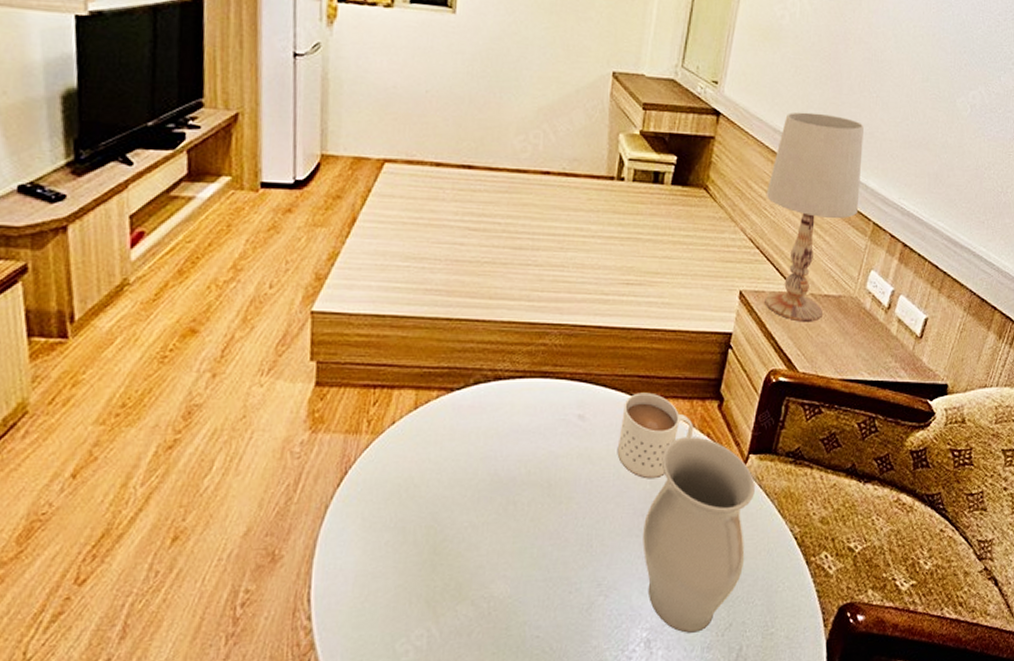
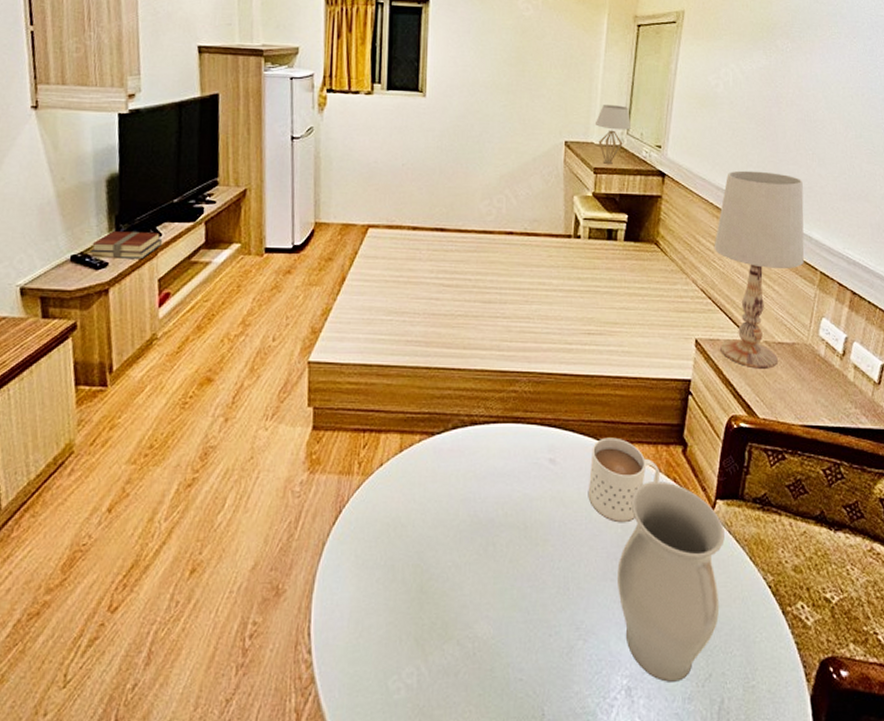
books: none [42,157,135,191] -> present [90,230,163,259]
table lamp: none [646,32,687,101] -> present [594,105,632,165]

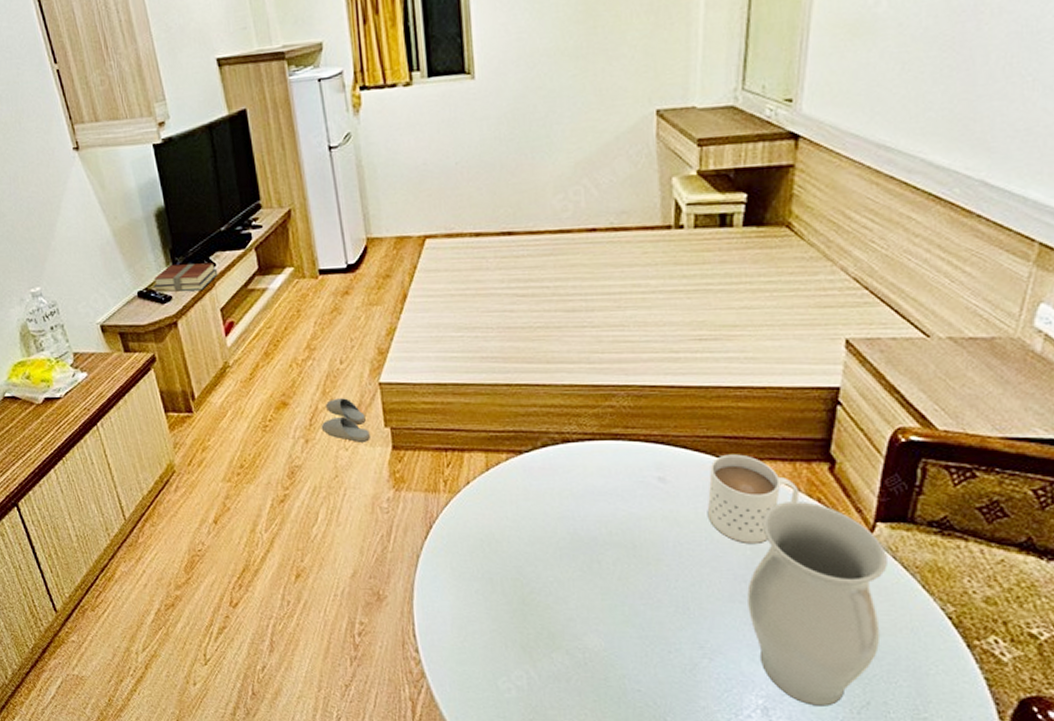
slippers: none [245,376,292,422] -> present [322,398,370,442]
table lamp: present [594,105,632,165] -> none [696,52,749,134]
table lamp: present [713,170,805,369] -> none [872,114,1016,371]

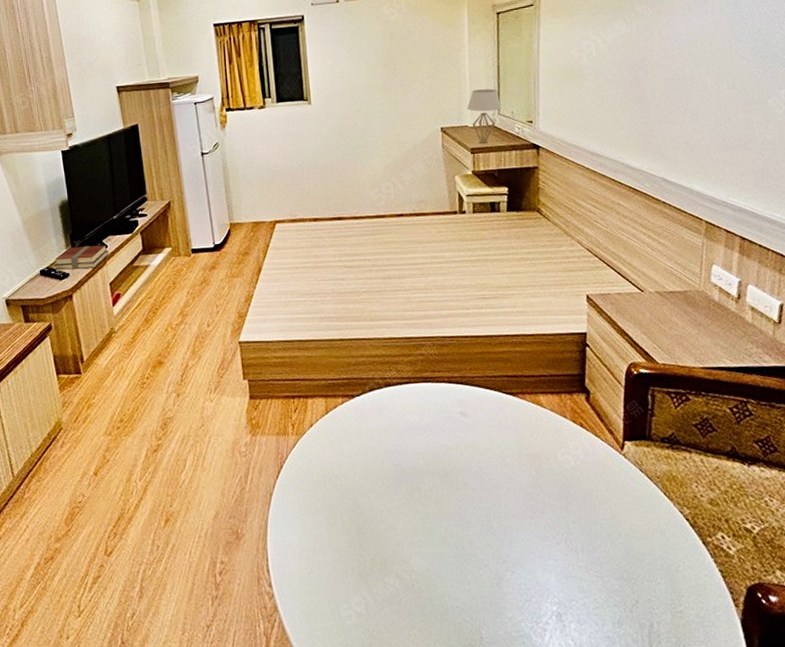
slippers: present [322,398,370,442] -> none [191,356,231,394]
table lamp: none [696,52,749,134] -> present [466,88,502,145]
mug: present [707,454,800,545] -> none [499,390,567,467]
vase: present [747,502,887,707] -> none [535,427,639,608]

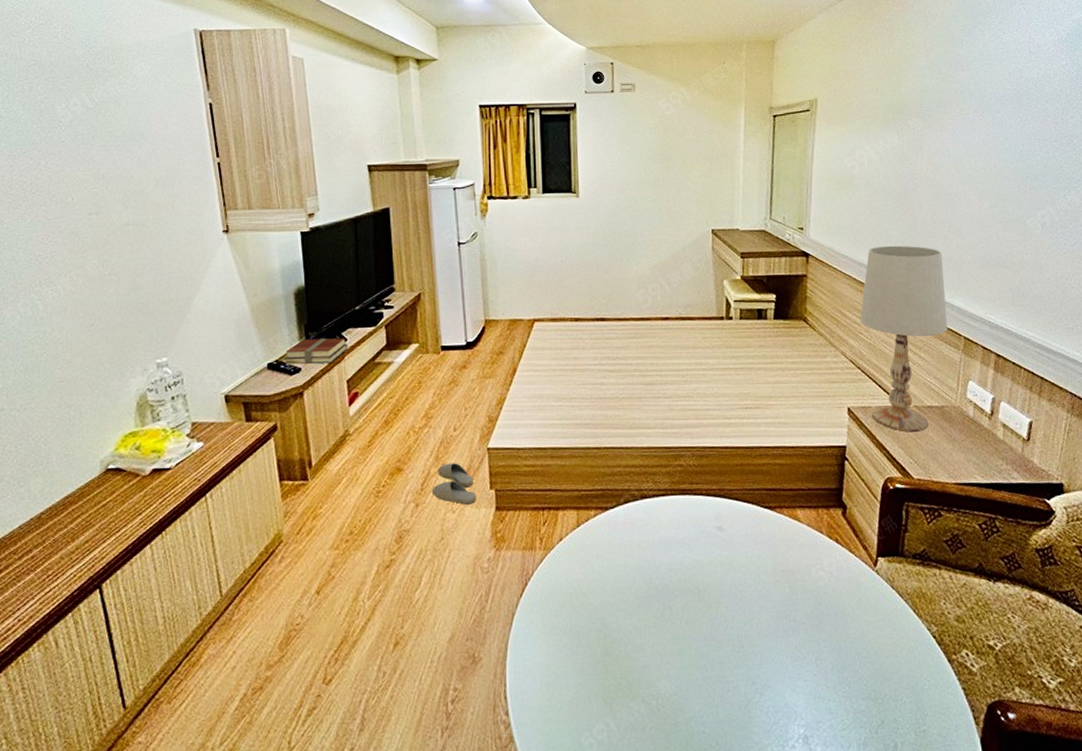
slippers: none [191,356,231,394] -> present [433,463,476,505]
table lamp: present [466,88,502,145] -> none [738,192,774,249]
table lamp: none [594,132,688,318] -> present [859,245,948,432]

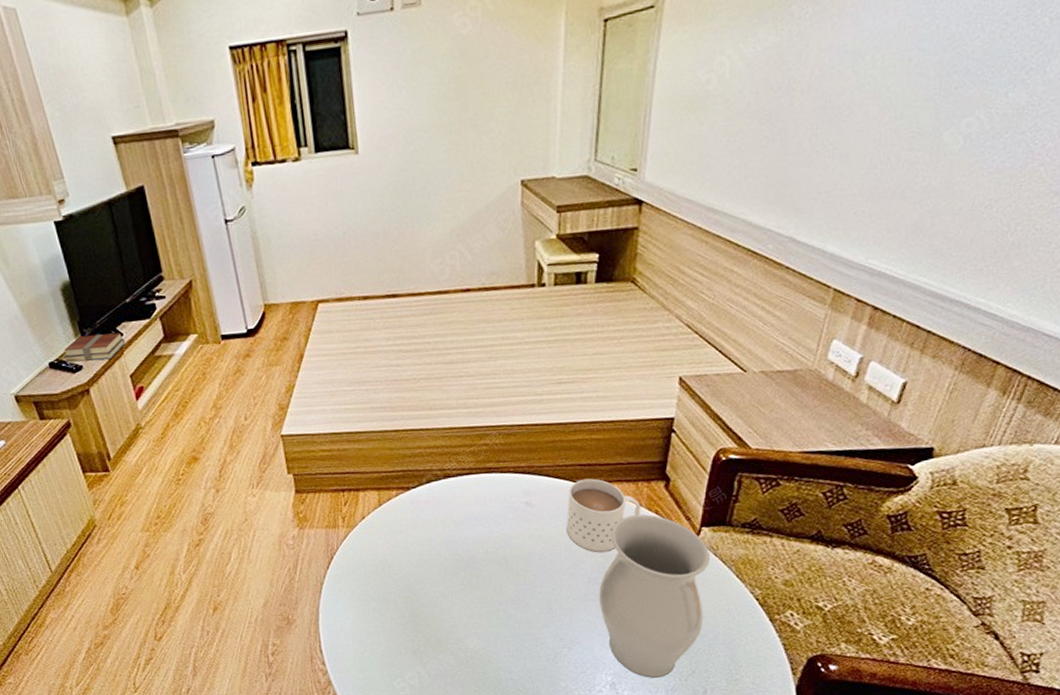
slippers: present [433,463,476,505] -> none [231,450,275,489]
mug: none [755,503,823,583] -> present [566,478,642,553]
vase: none [788,542,888,730] -> present [599,514,710,678]
table lamp: present [859,245,948,432] -> none [701,180,818,401]

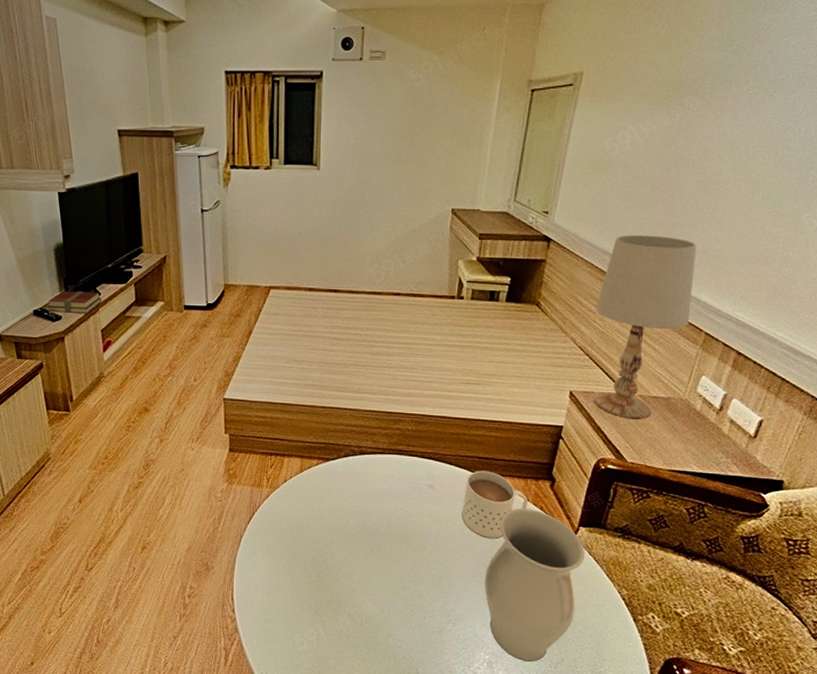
table lamp: none [701,180,818,401] -> present [594,235,696,420]

